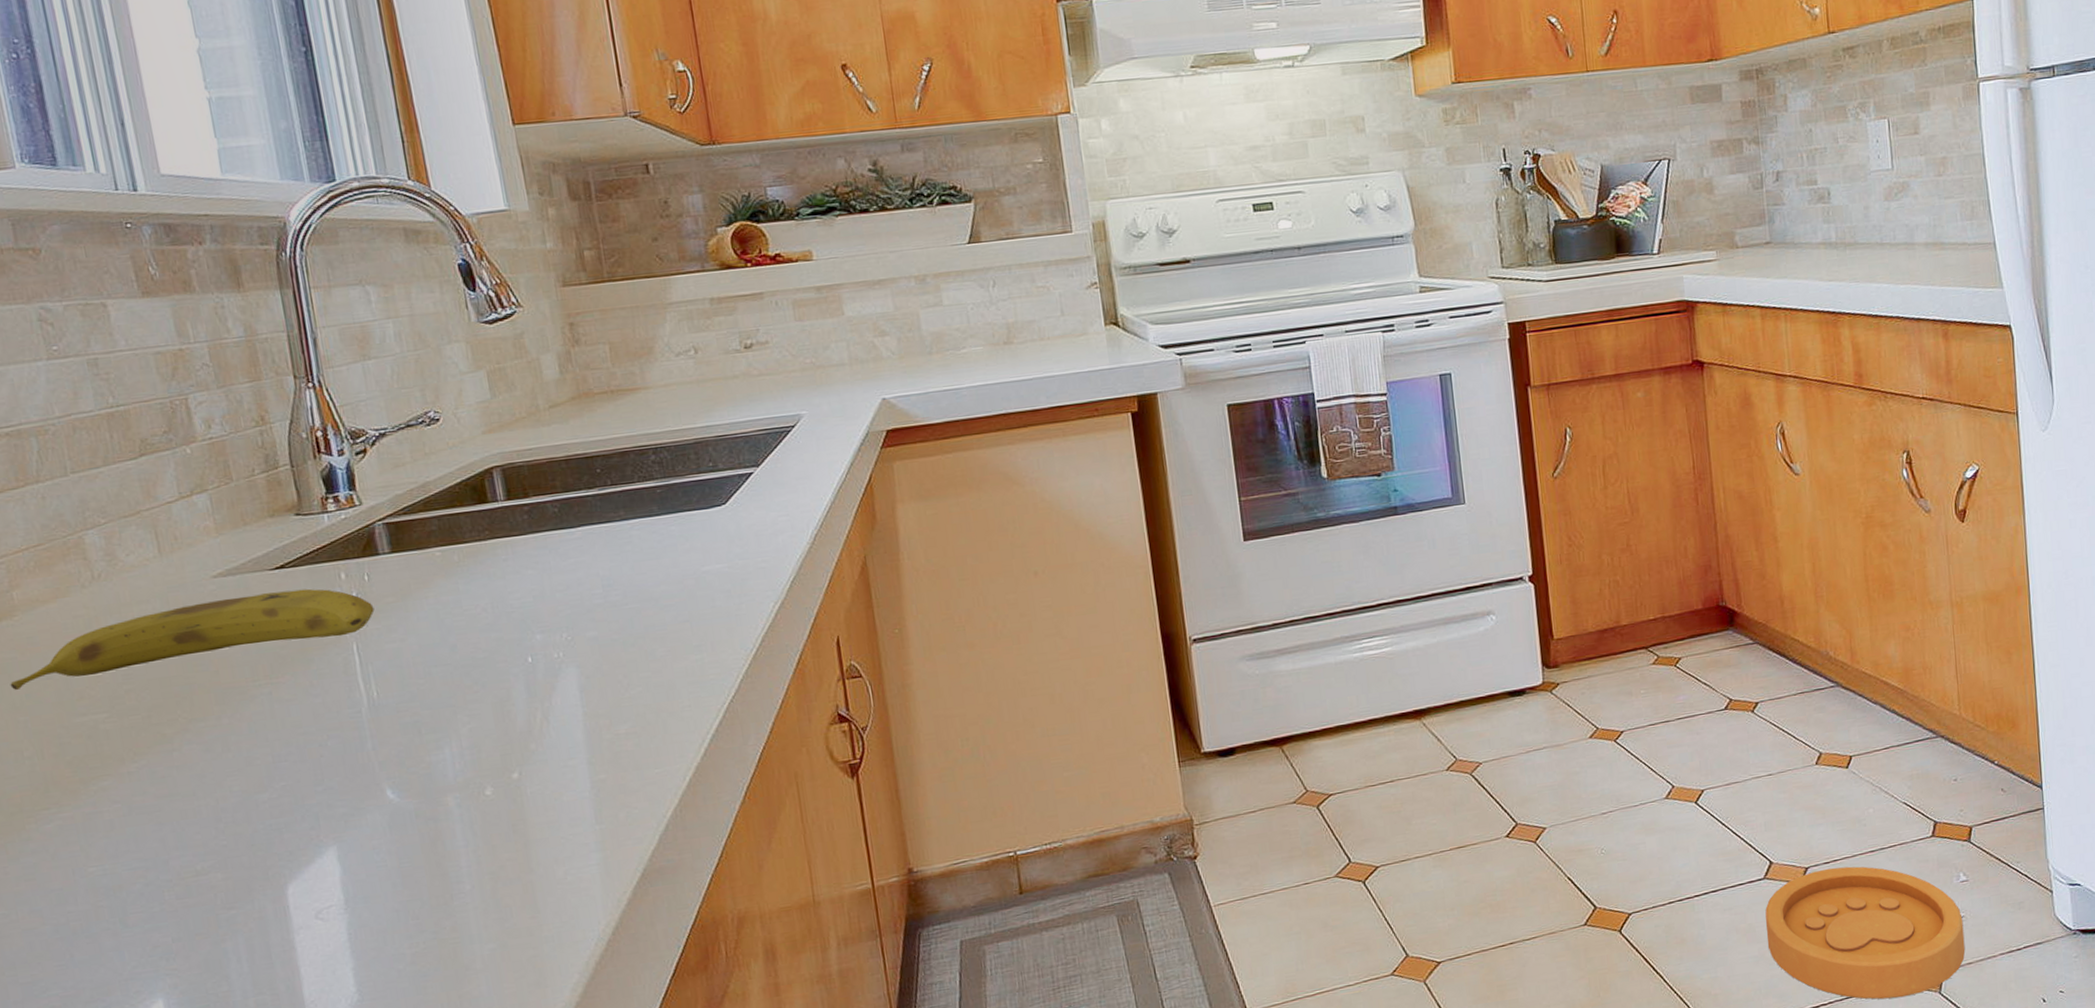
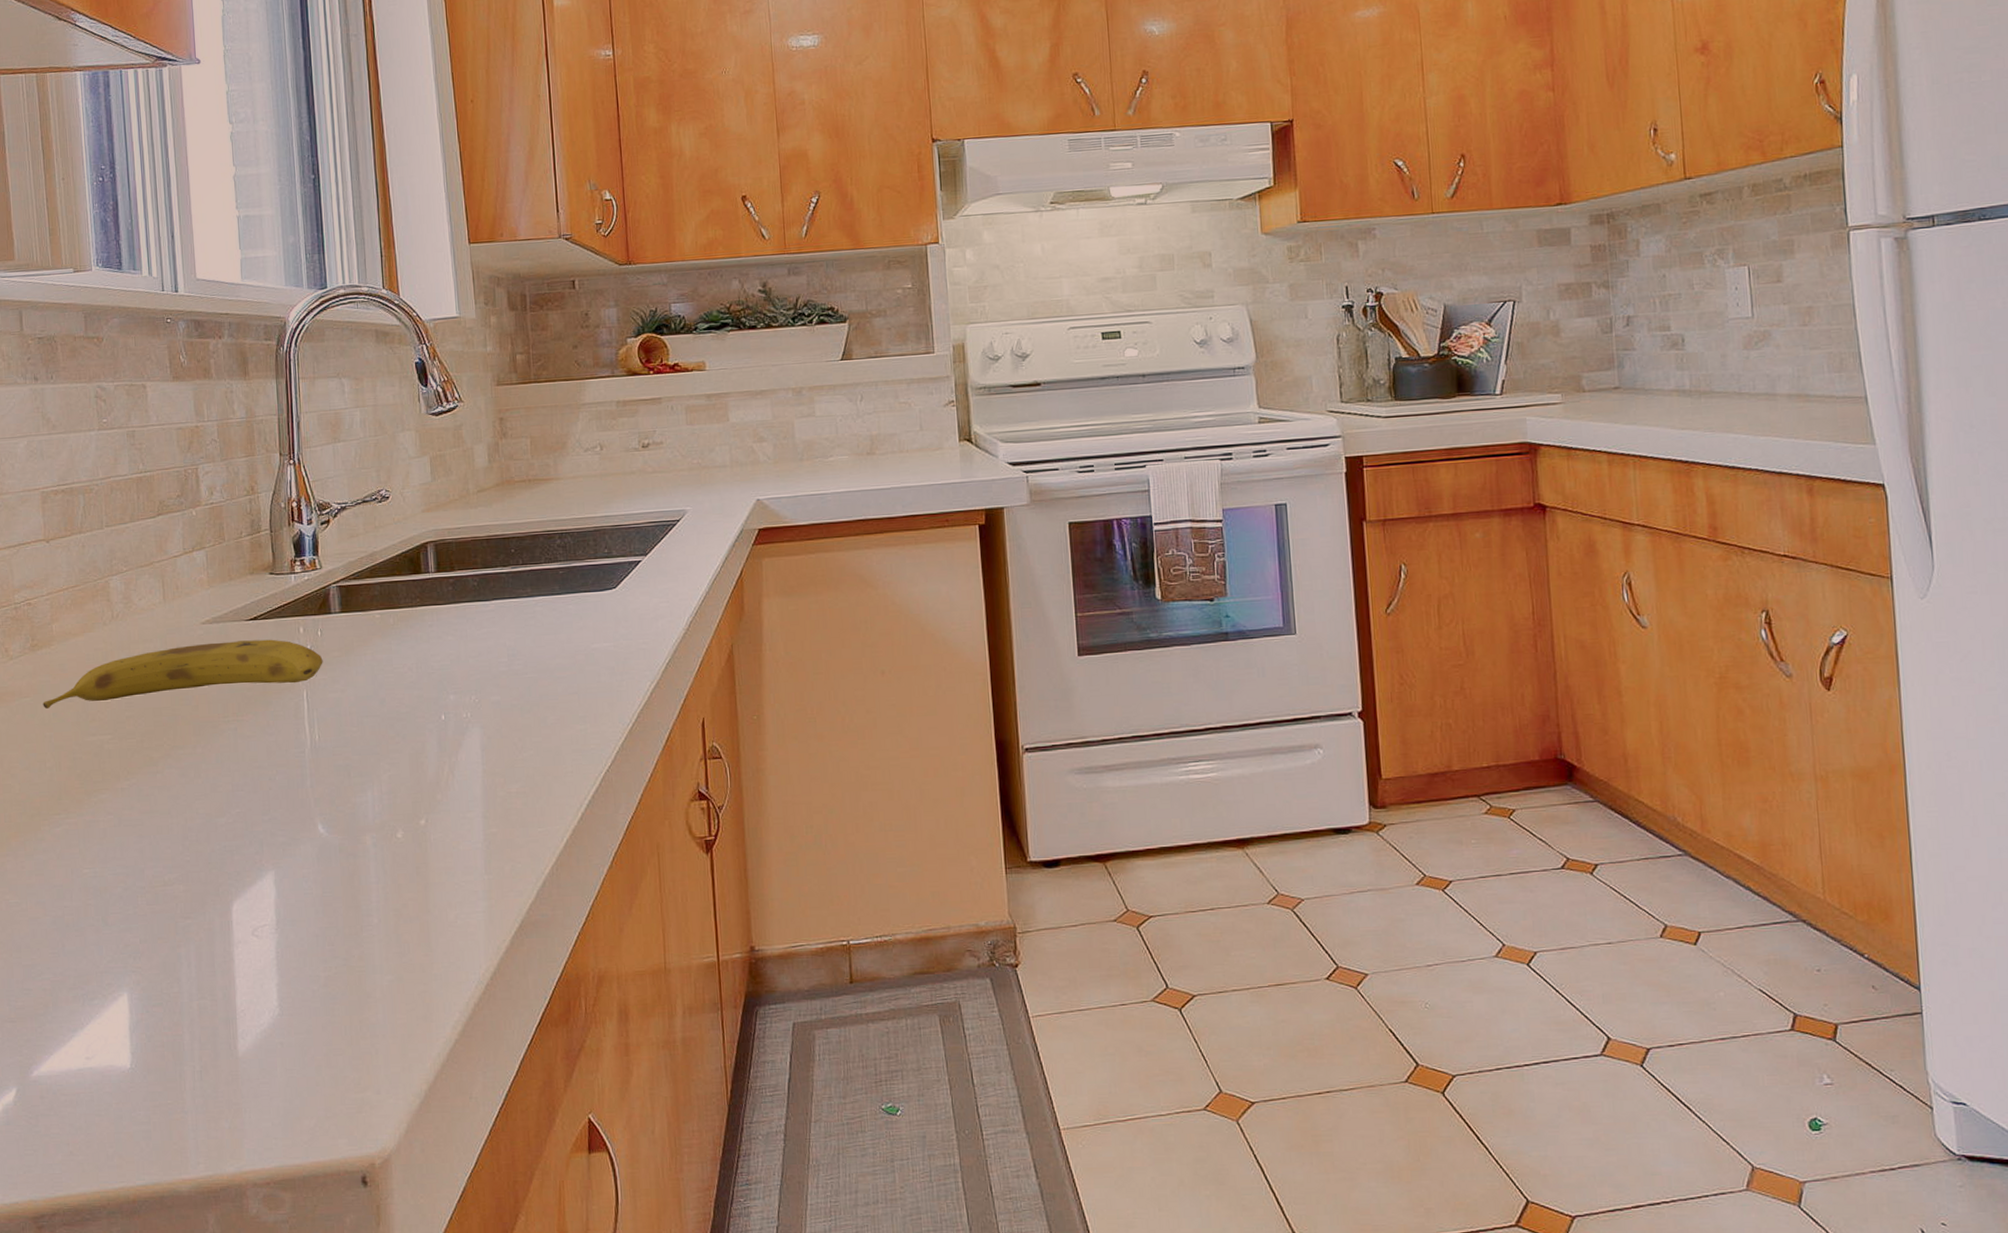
pet bowl: present [1765,866,1966,1000] -> none [1601,1052,1829,1206]

